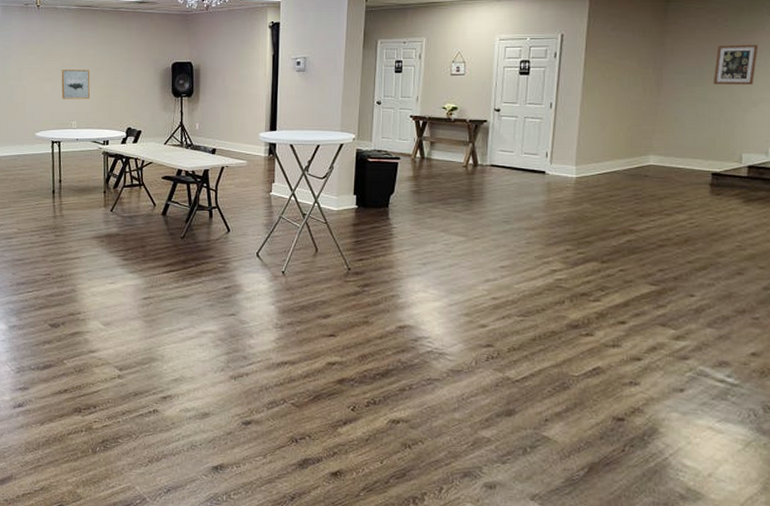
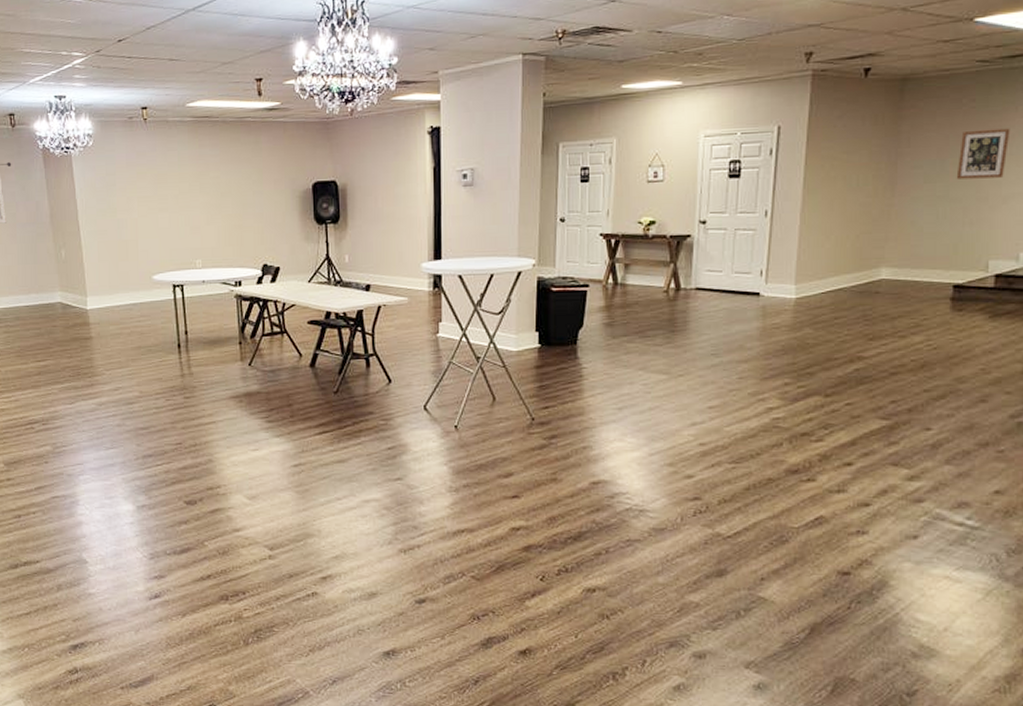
wall art: present [61,69,91,99] -> none [179,195,216,233]

